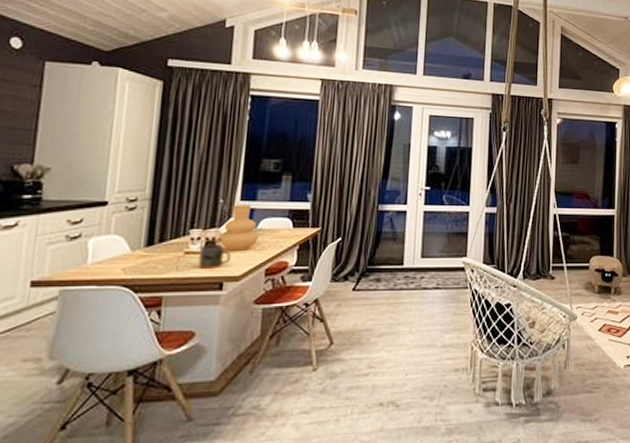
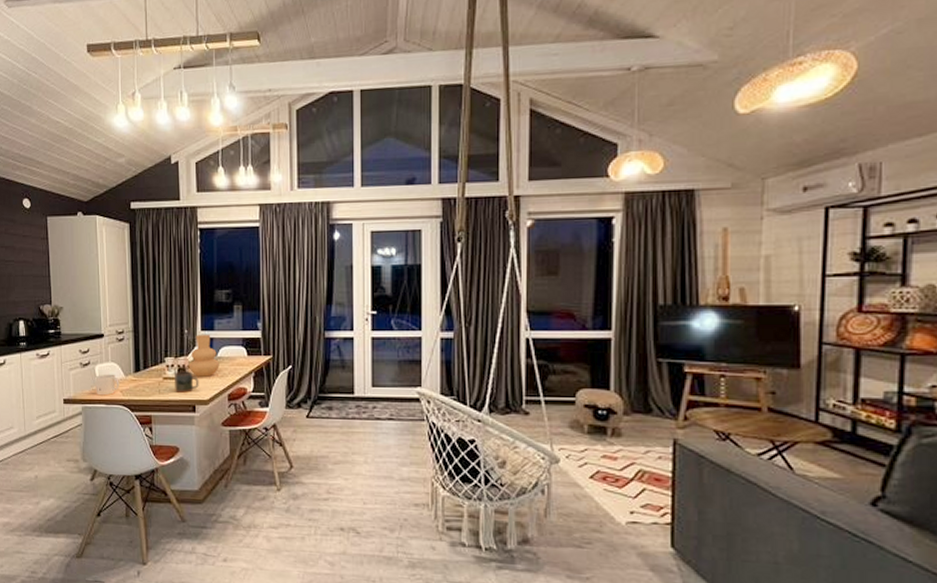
mug: none [84,248,122,275] -> present [94,374,119,396]

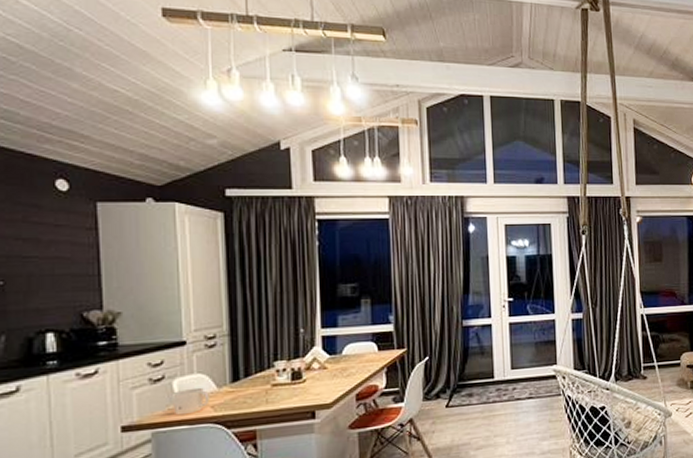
mug: present [173,371,199,393] -> none [286,374,319,399]
vase: present [188,334,219,378] -> none [305,332,345,380]

